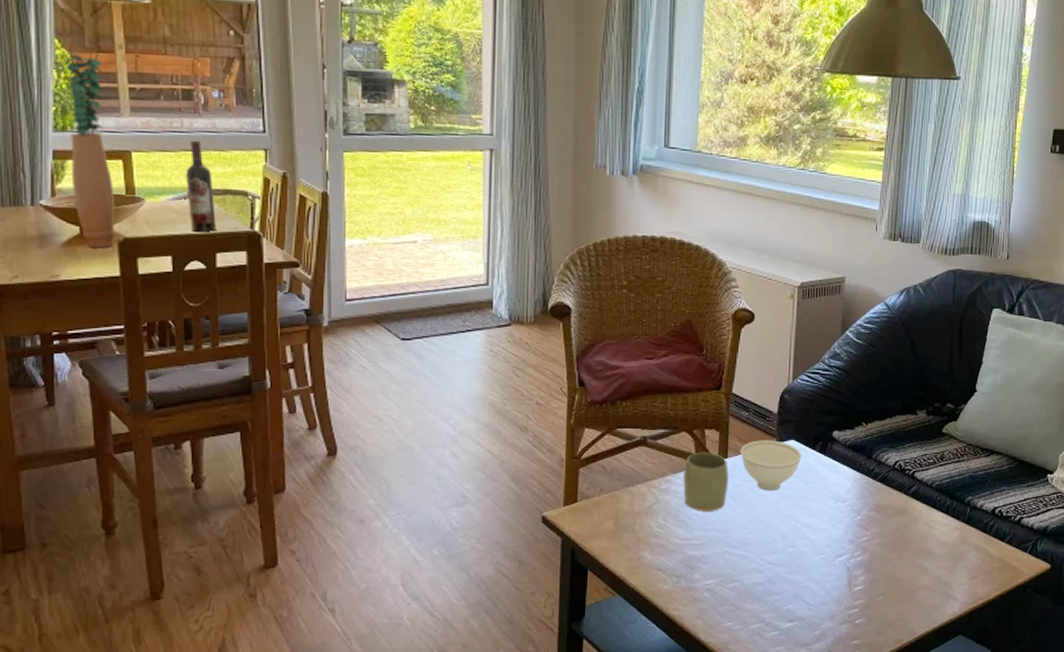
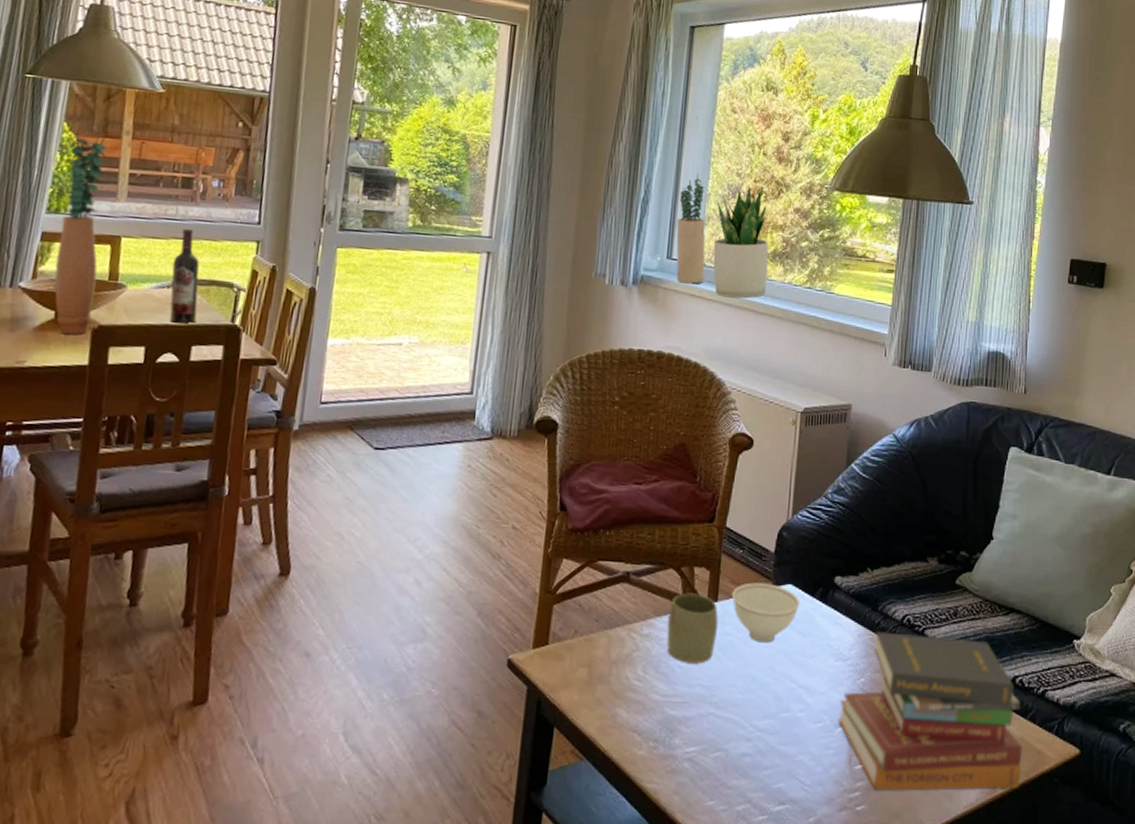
vase: none [672,61,702,172] -> present [676,173,706,285]
planter: none [709,71,763,183] -> present [713,186,770,299]
books: none [839,476,1001,606] -> present [838,631,1023,791]

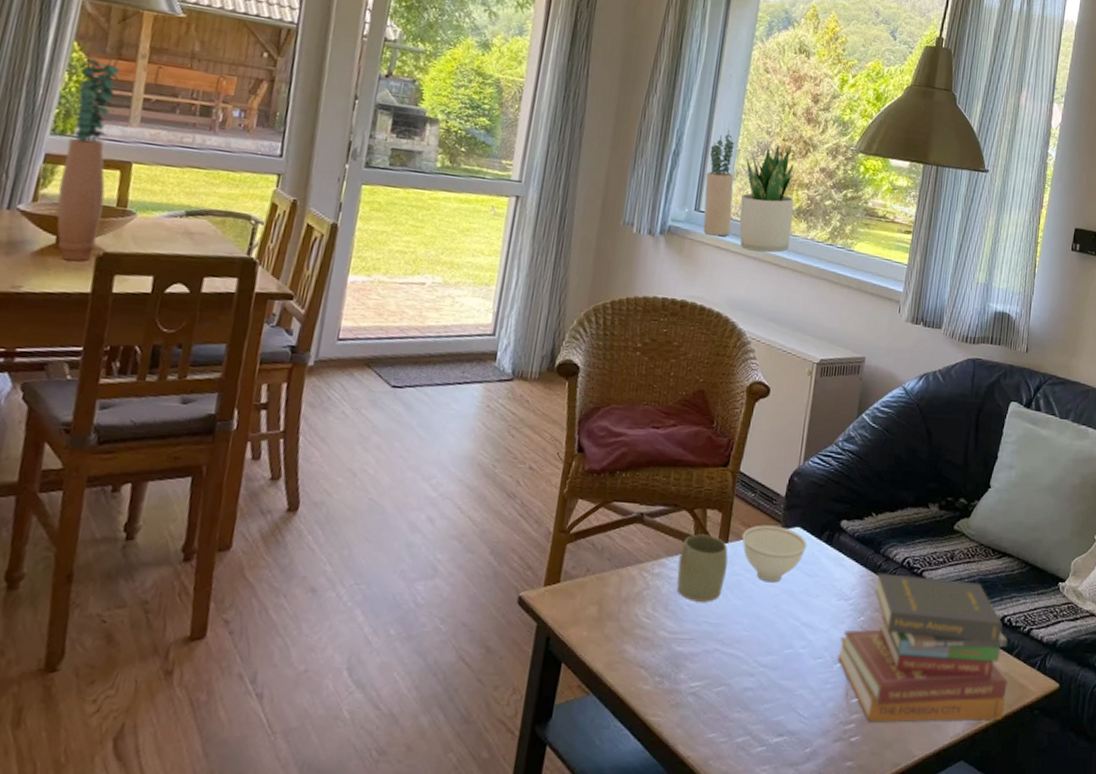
wine bottle: present [169,228,200,325] -> none [180,157,216,255]

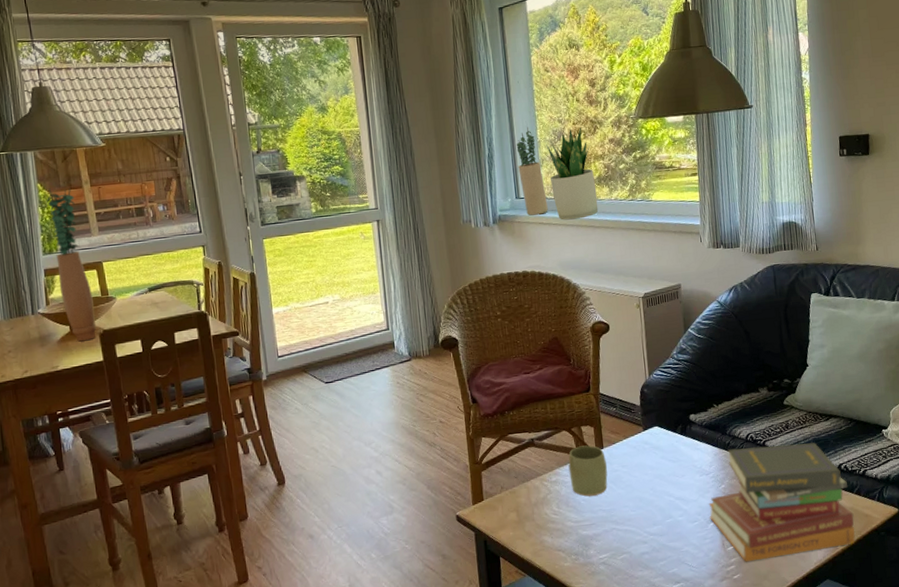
bowl: present [741,525,808,583] -> none [613,428,667,473]

